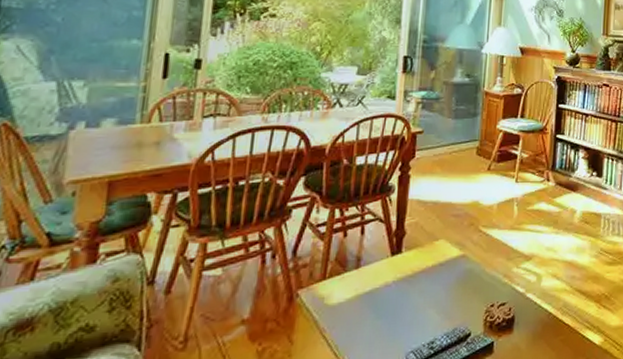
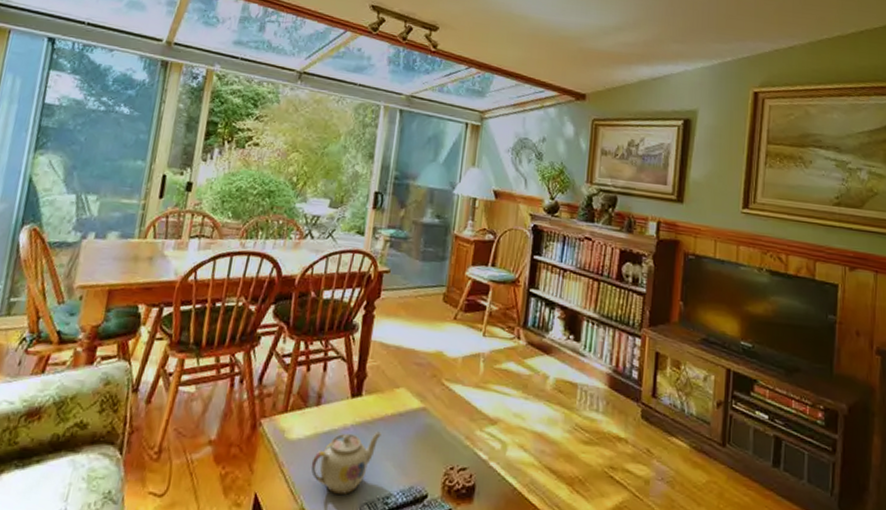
teapot: none [353,283,423,349] -> present [310,431,381,496]

